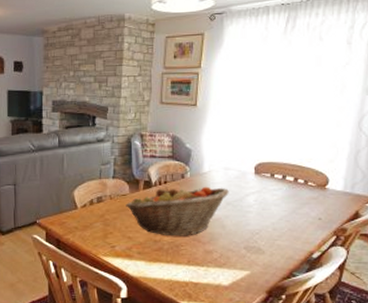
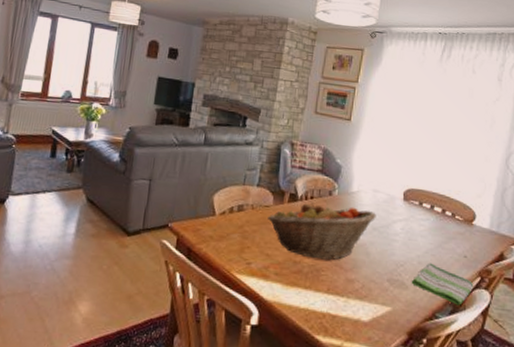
dish towel: none [268,228,330,263] -> present [412,262,474,306]

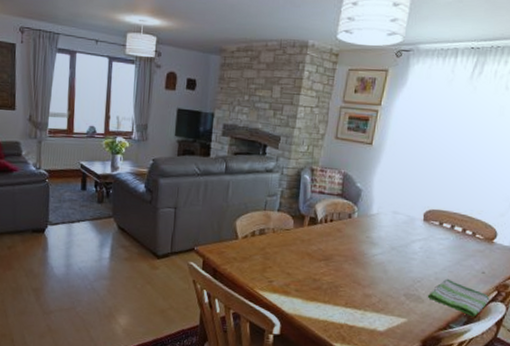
fruit basket: present [267,202,376,261] -> none [288,225,395,278]

